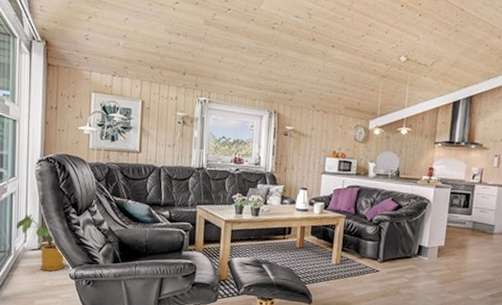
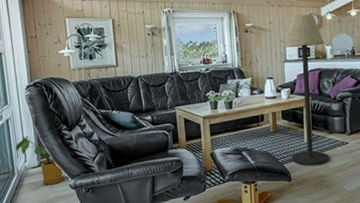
floor lamp: none [315,124,369,291] -> present [285,14,329,166]

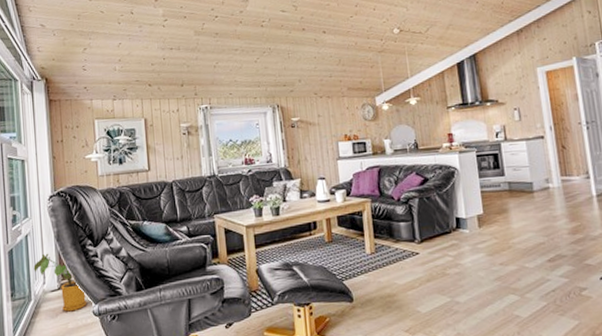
floor lamp: present [285,14,329,166] -> none [337,104,398,283]

